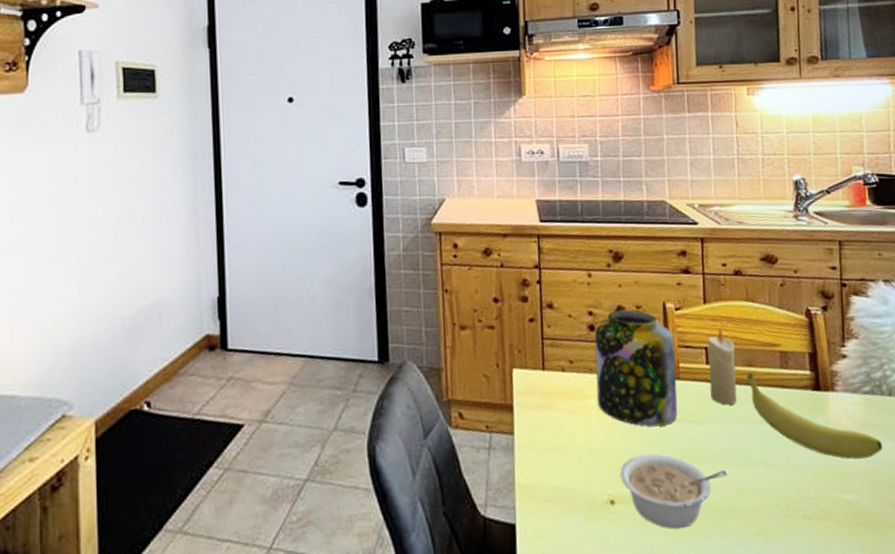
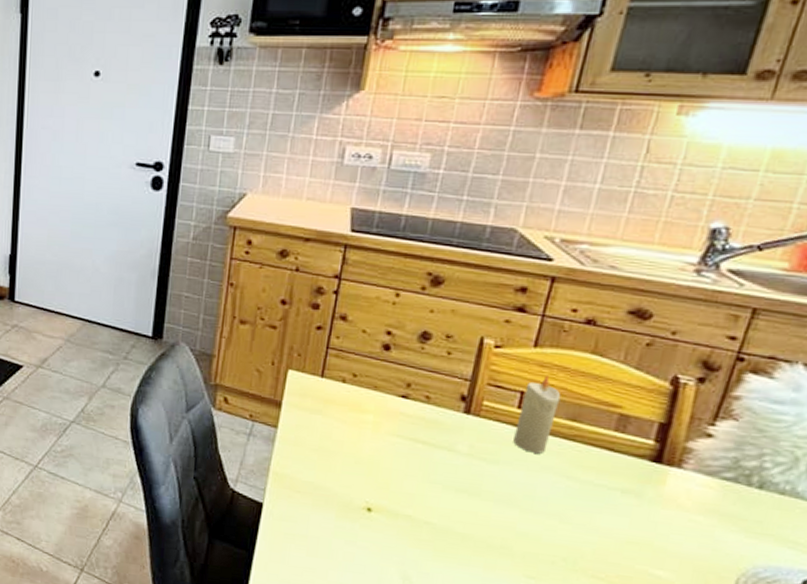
jar: present [594,309,678,427] -> none [375,335,484,456]
legume: present [619,453,728,529] -> none [383,475,512,551]
fruit: present [746,372,883,460] -> none [564,427,728,544]

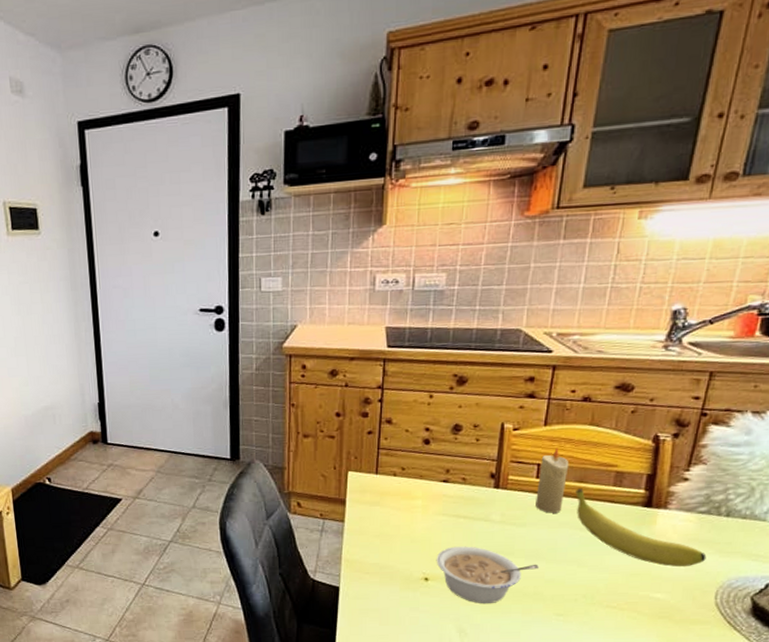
legume: none [383,475,512,551] -> present [436,546,540,604]
fruit: none [564,427,728,544] -> present [575,488,707,568]

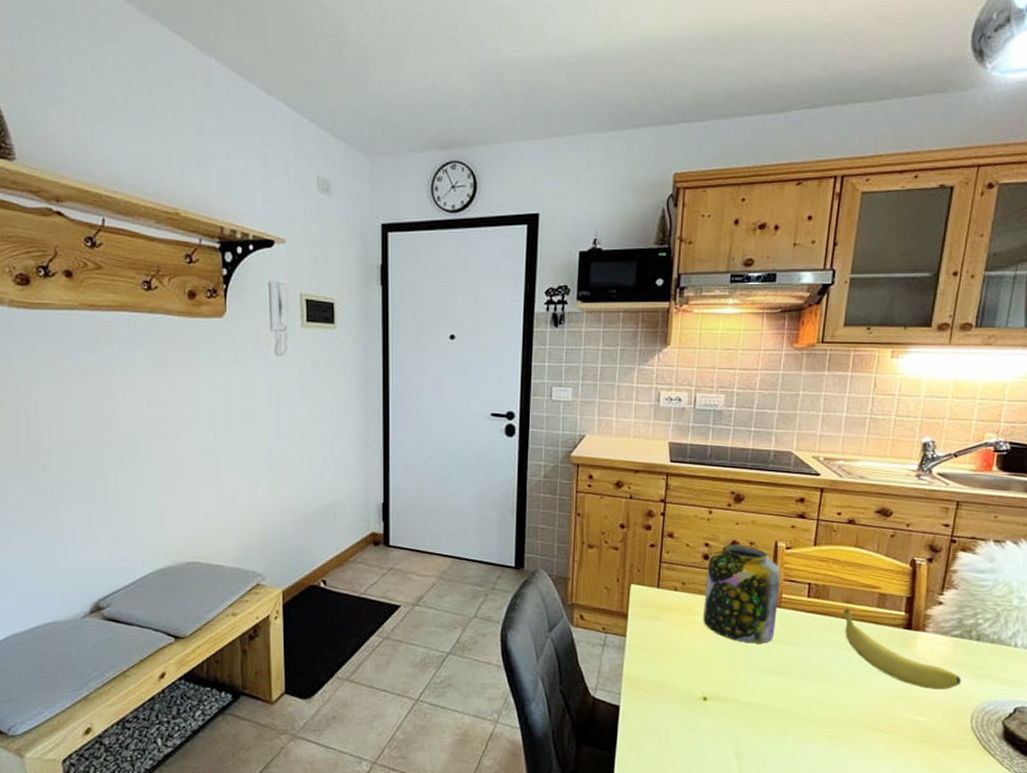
jar: none [424,428,507,526] -> present [703,545,781,644]
legume: present [436,546,540,604] -> none [714,665,812,726]
candle: present [535,447,569,513] -> none [807,568,837,633]

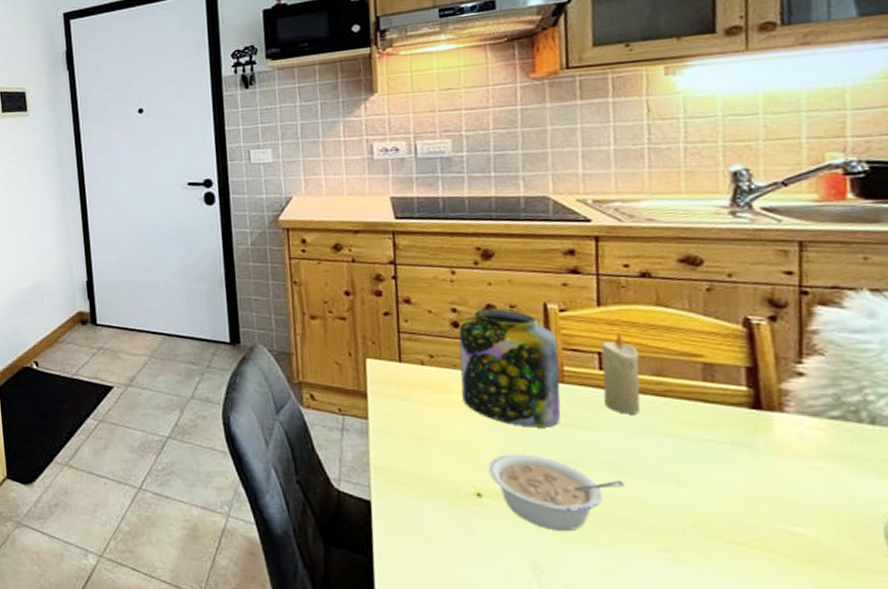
legume: none [714,665,812,726] -> present [487,454,626,532]
candle: none [807,568,837,633] -> present [601,332,641,414]
fruit: present [843,608,962,691] -> none [654,383,858,492]

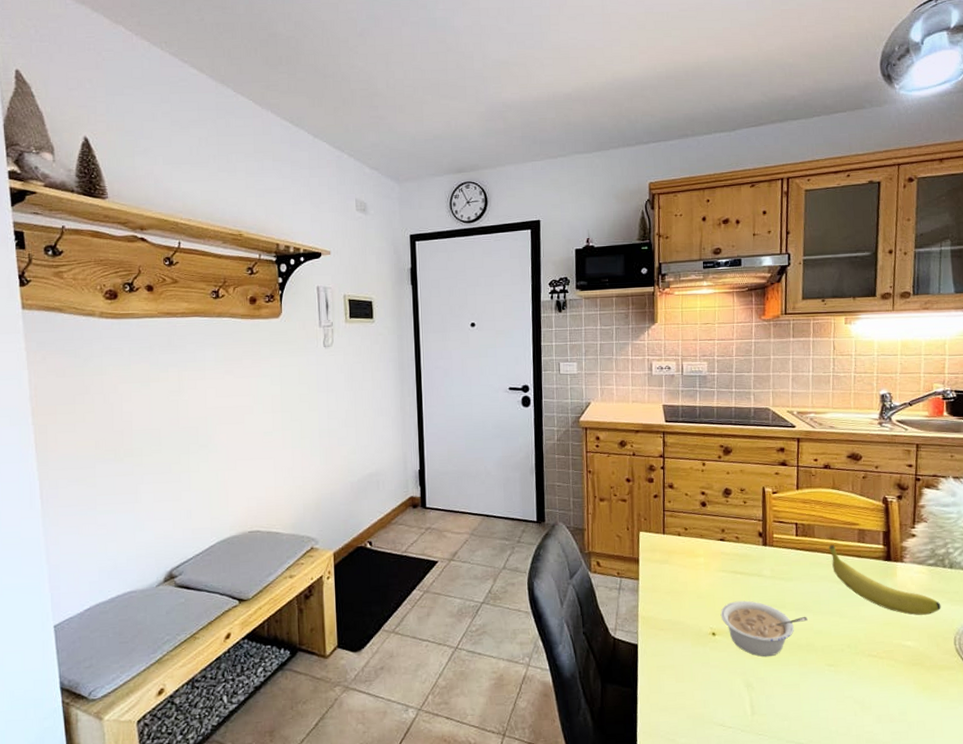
jar: present [458,308,561,428] -> none [705,491,771,581]
candle: present [601,332,641,414] -> none [797,508,821,568]
fruit: none [654,383,858,492] -> present [829,544,941,616]

